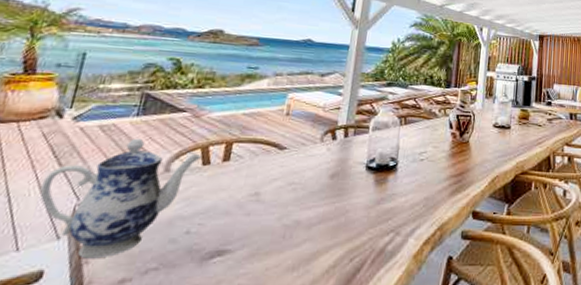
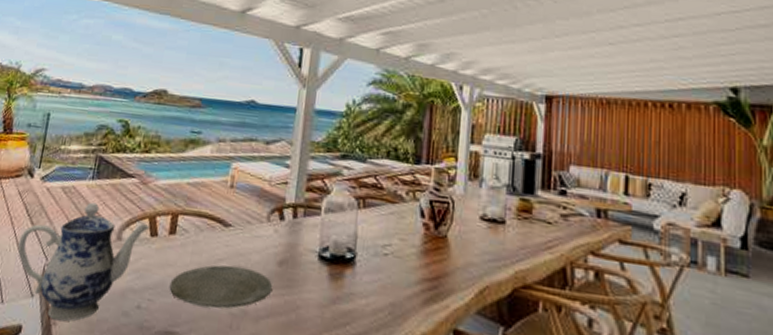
plate: none [222,183,324,223] -> present [169,265,272,309]

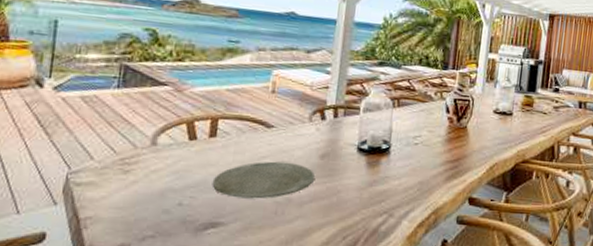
teapot: present [17,202,150,322] -> none [31,110,188,225]

